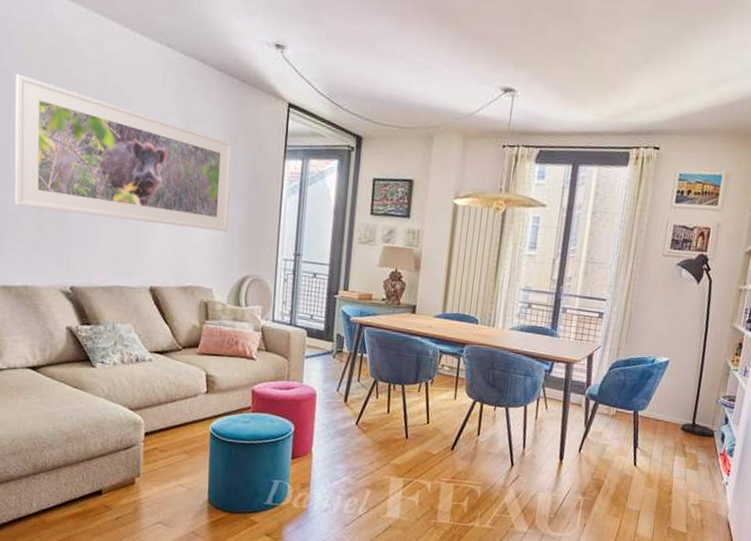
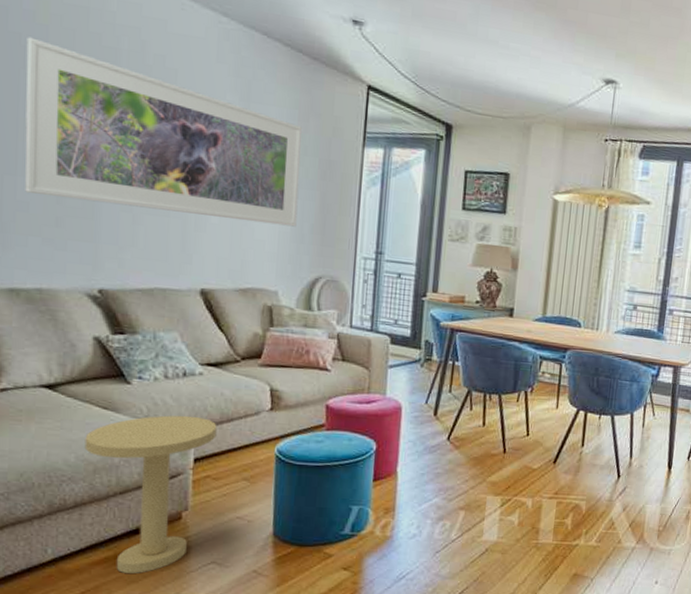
side table: none [60,395,163,528] -> present [84,415,217,573]

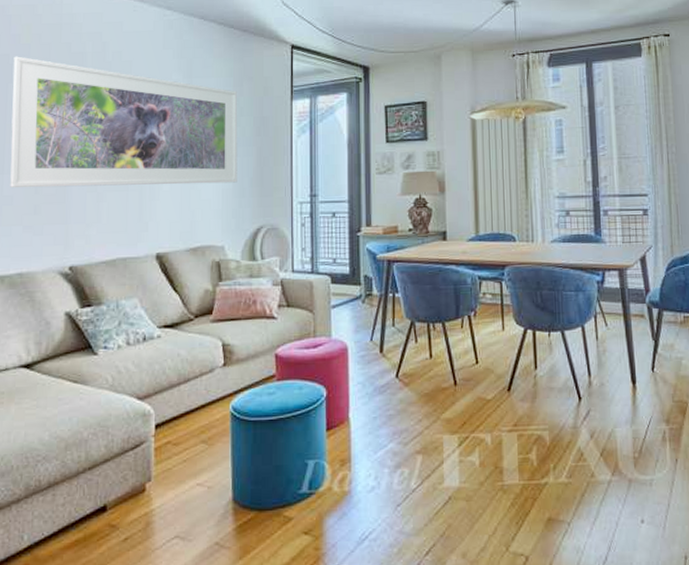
side table: present [84,415,217,573] -> none [57,380,175,556]

